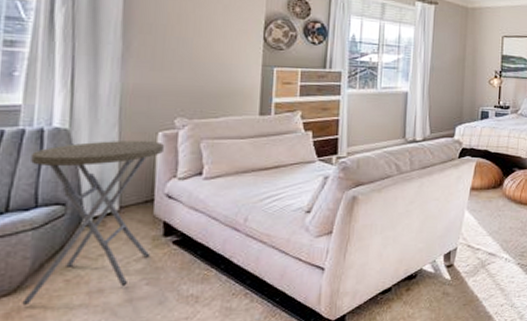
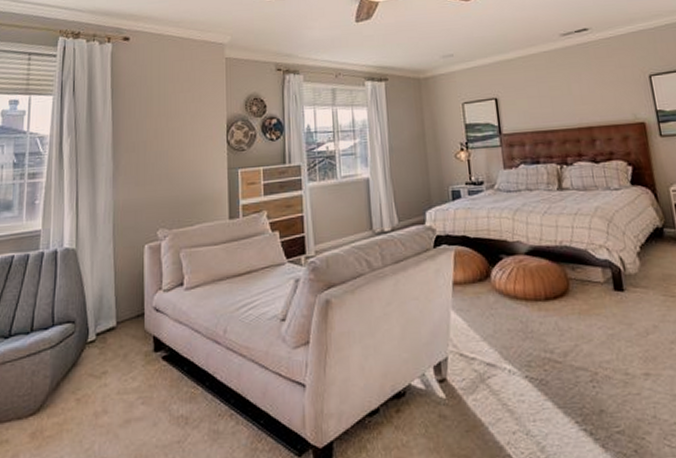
side table: present [22,141,165,305] -> none [44,254,151,425]

